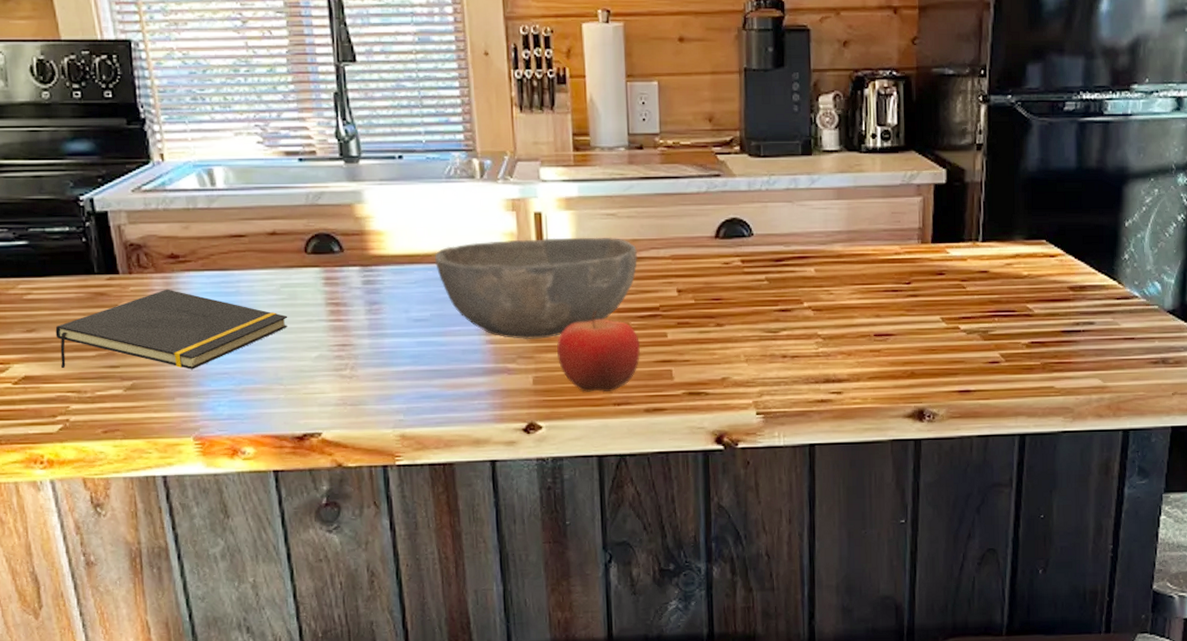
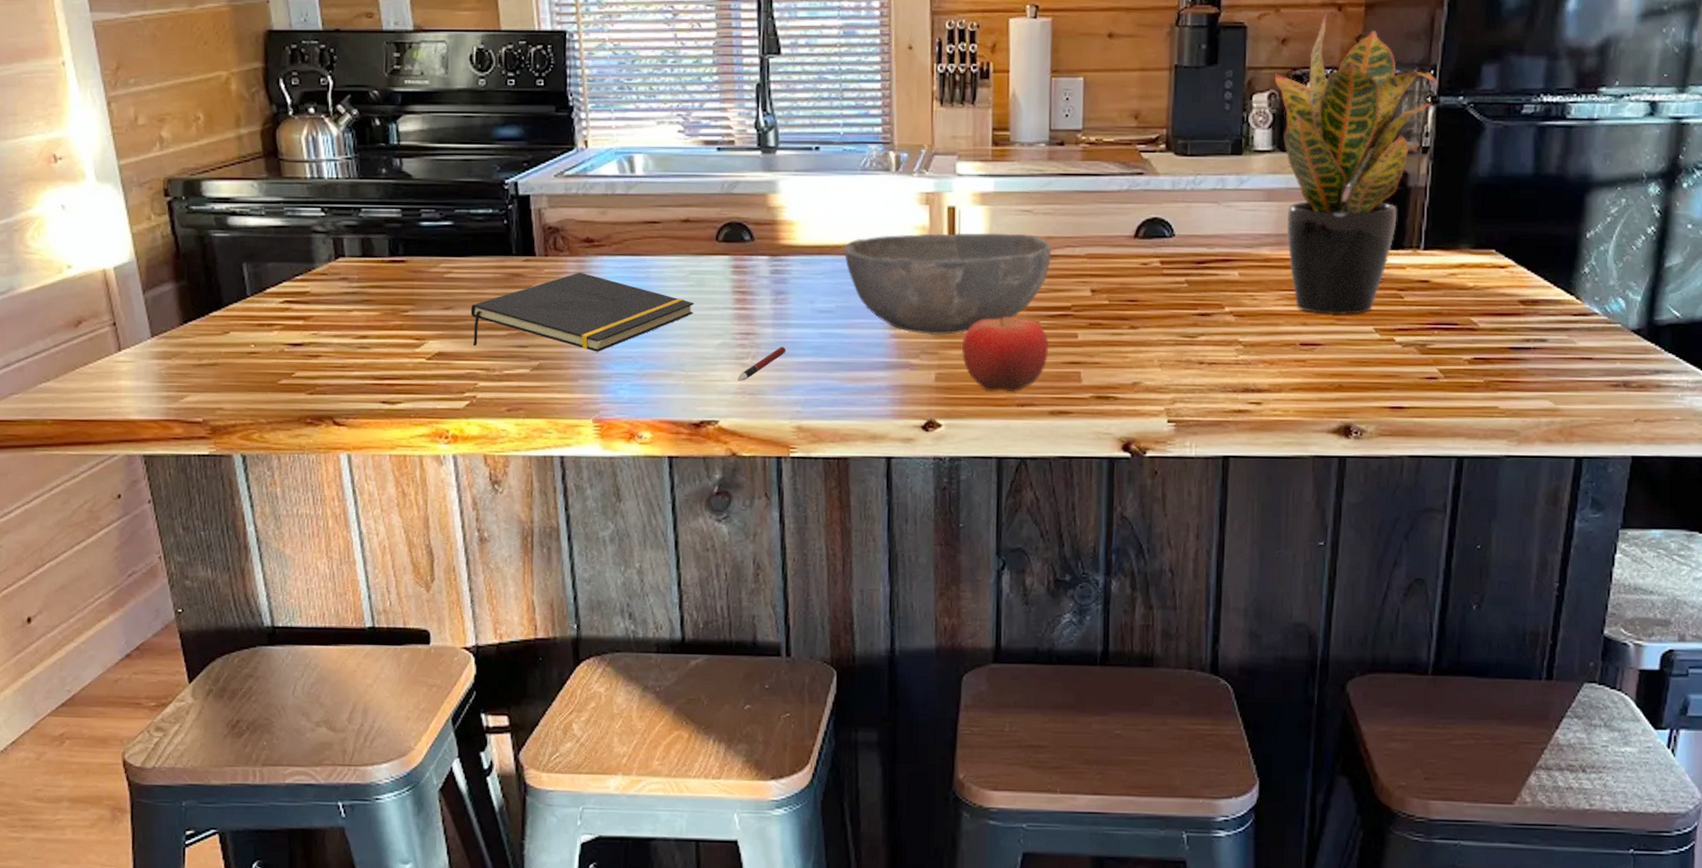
pen: none [337,356,384,392] -> present [737,346,786,381]
potted plant: none [838,15,989,307] -> present [1274,13,1439,316]

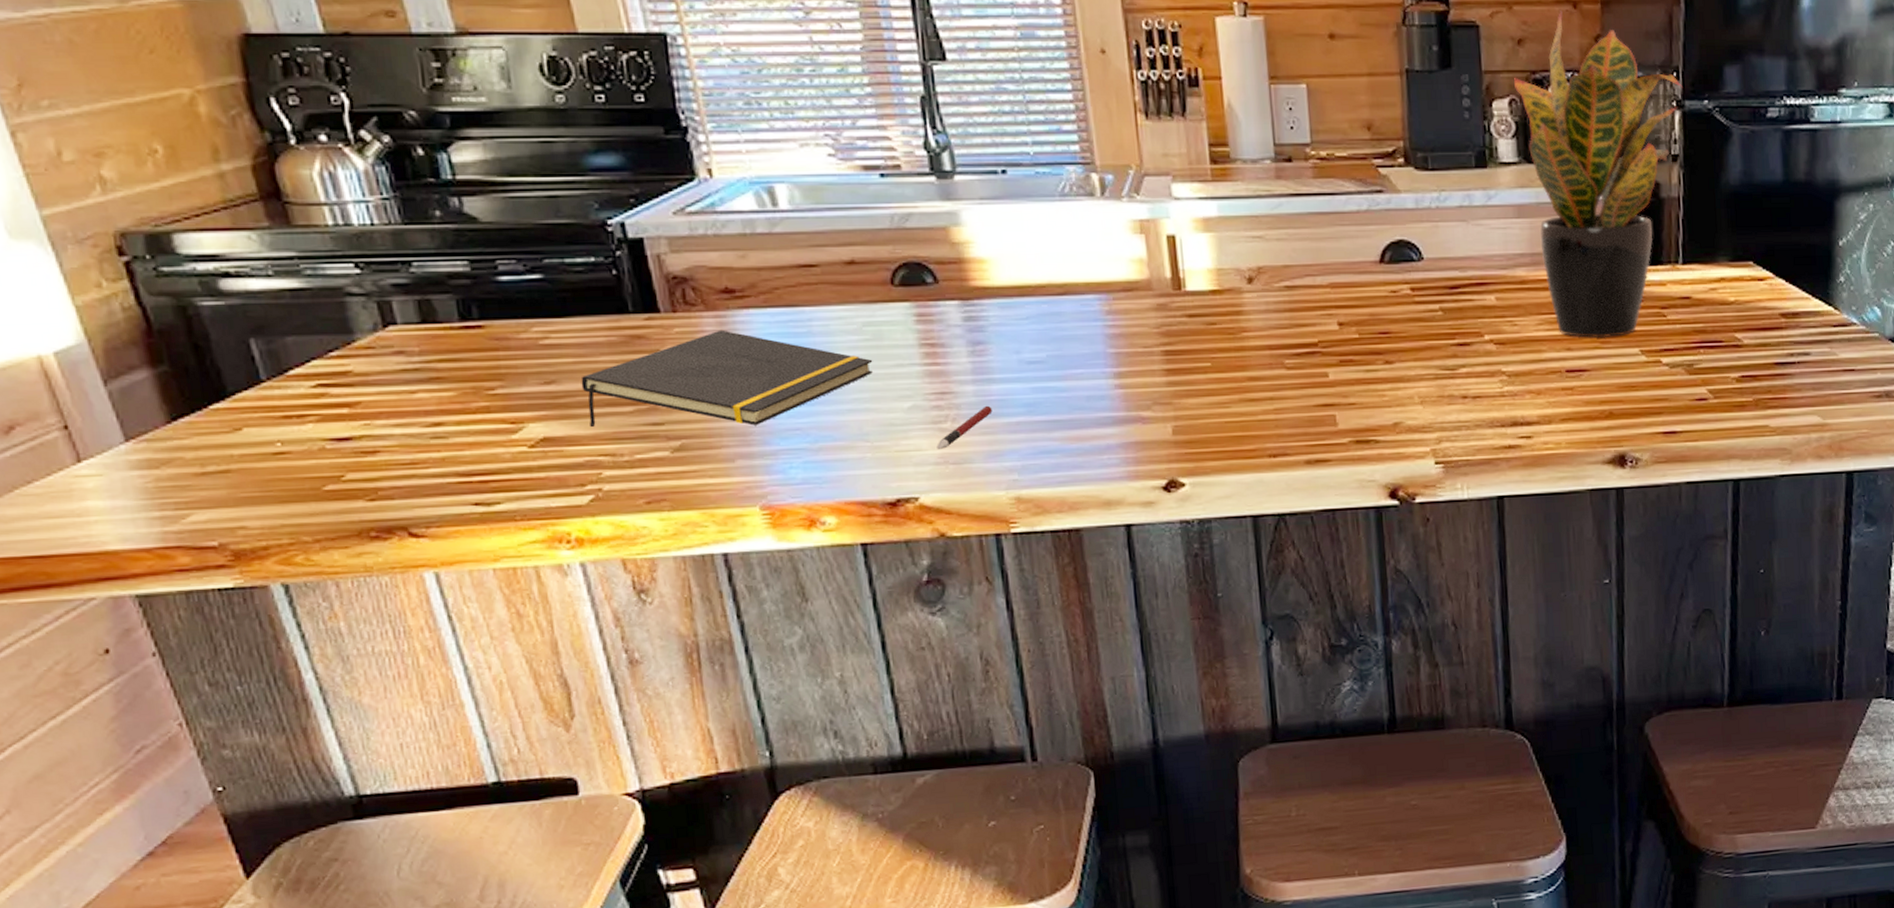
bowl: present [843,232,1052,335] -> none [1049,262,1291,383]
fruit: present [962,308,1049,392] -> none [1199,348,1299,442]

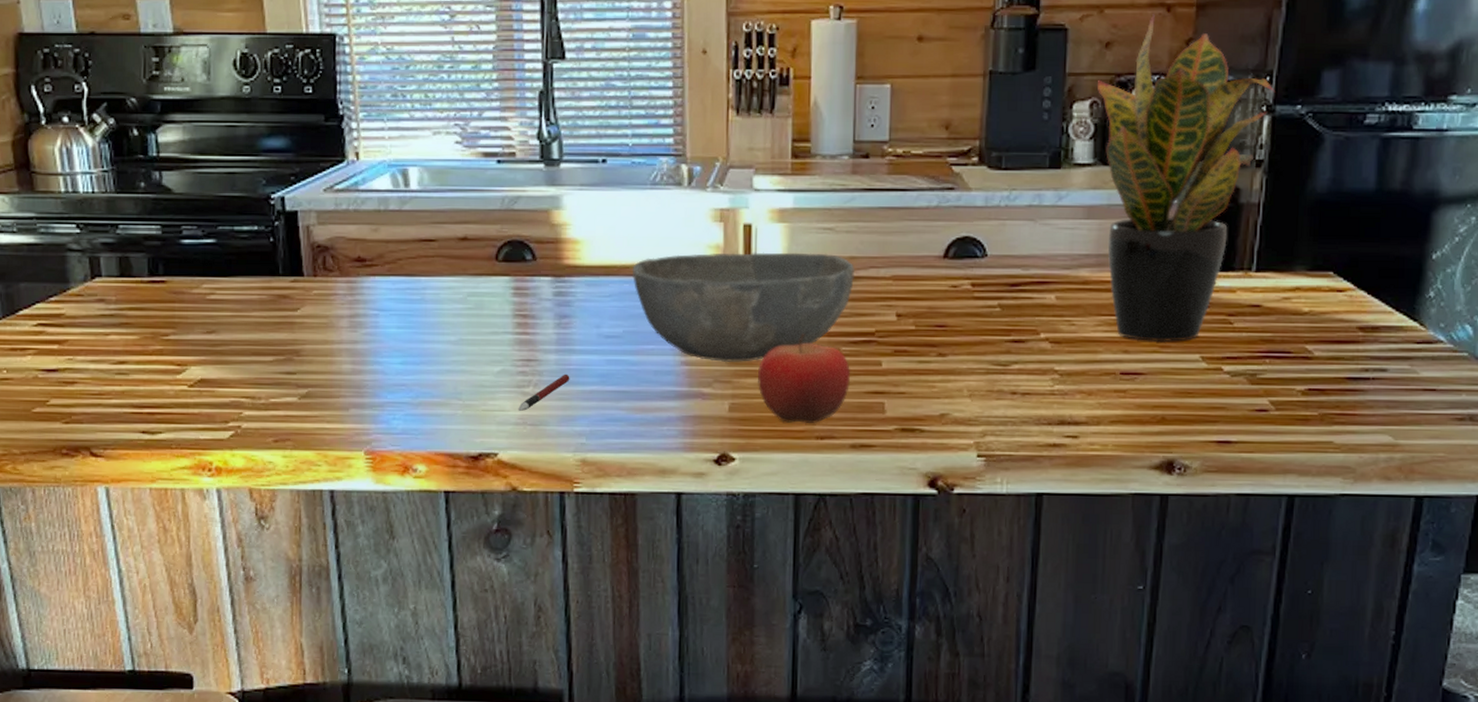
notepad: present [581,329,873,428] -> none [235,293,473,380]
bowl: none [1049,262,1291,383] -> present [632,252,856,362]
fruit: none [1199,348,1299,442] -> present [758,333,851,423]

